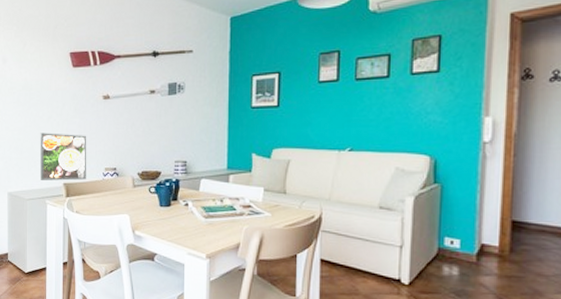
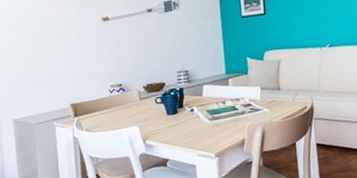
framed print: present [40,133,87,181] -> none [42,56,93,104]

